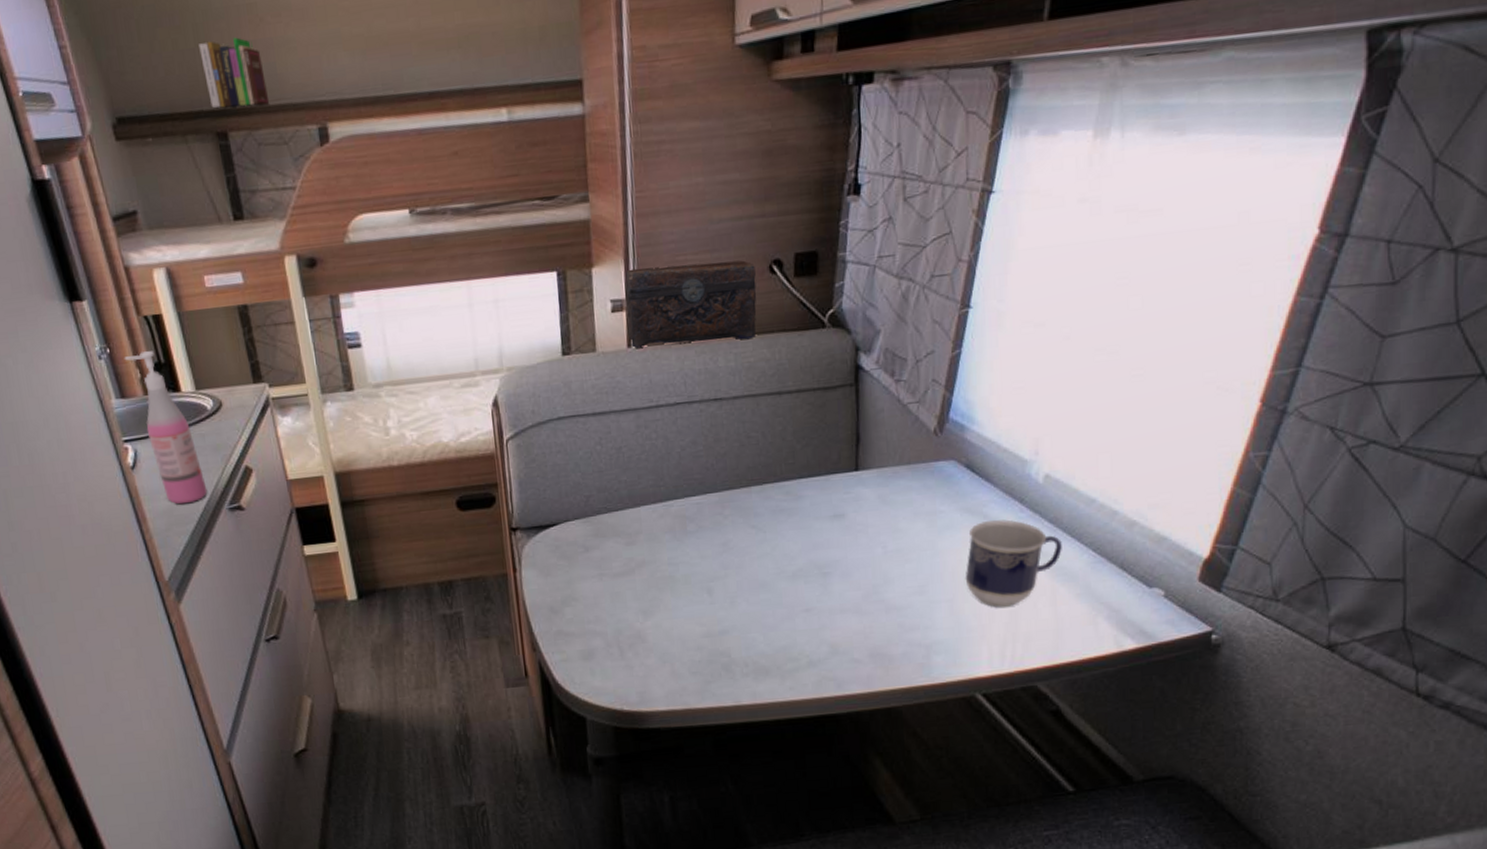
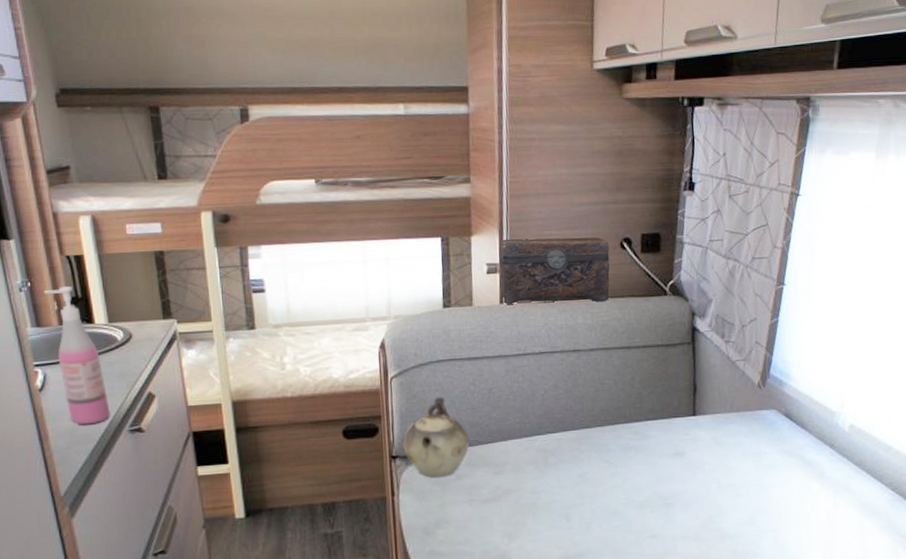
books: present [199,37,270,109] -> none [140,32,199,89]
teapot: none [522,459,598,551] -> present [402,396,470,478]
cup: present [965,519,1062,607] -> none [787,461,867,537]

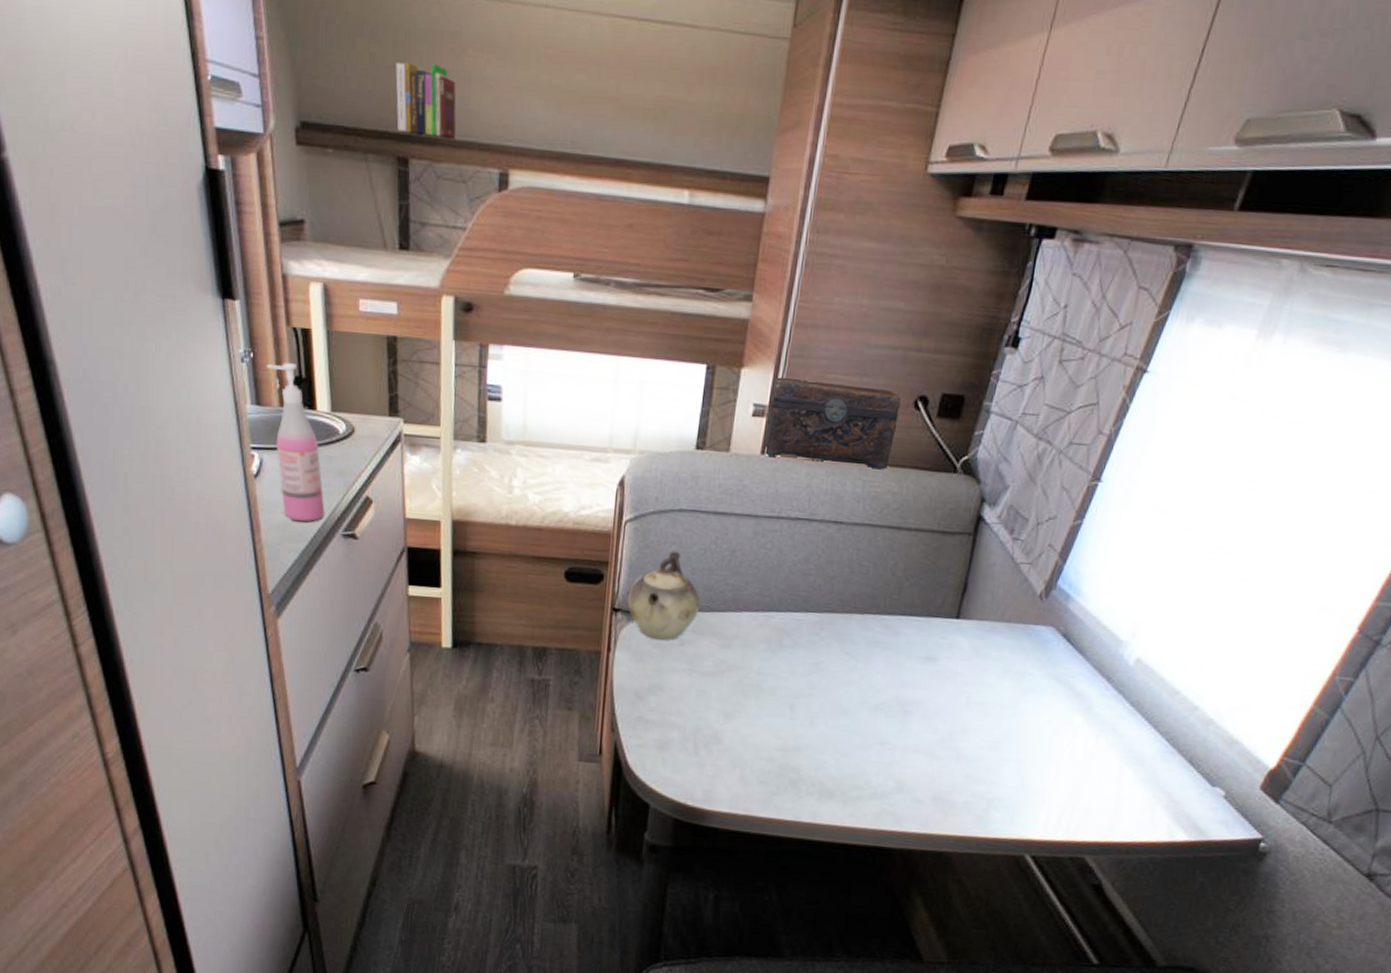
books: none [140,32,199,89] -> present [395,62,456,139]

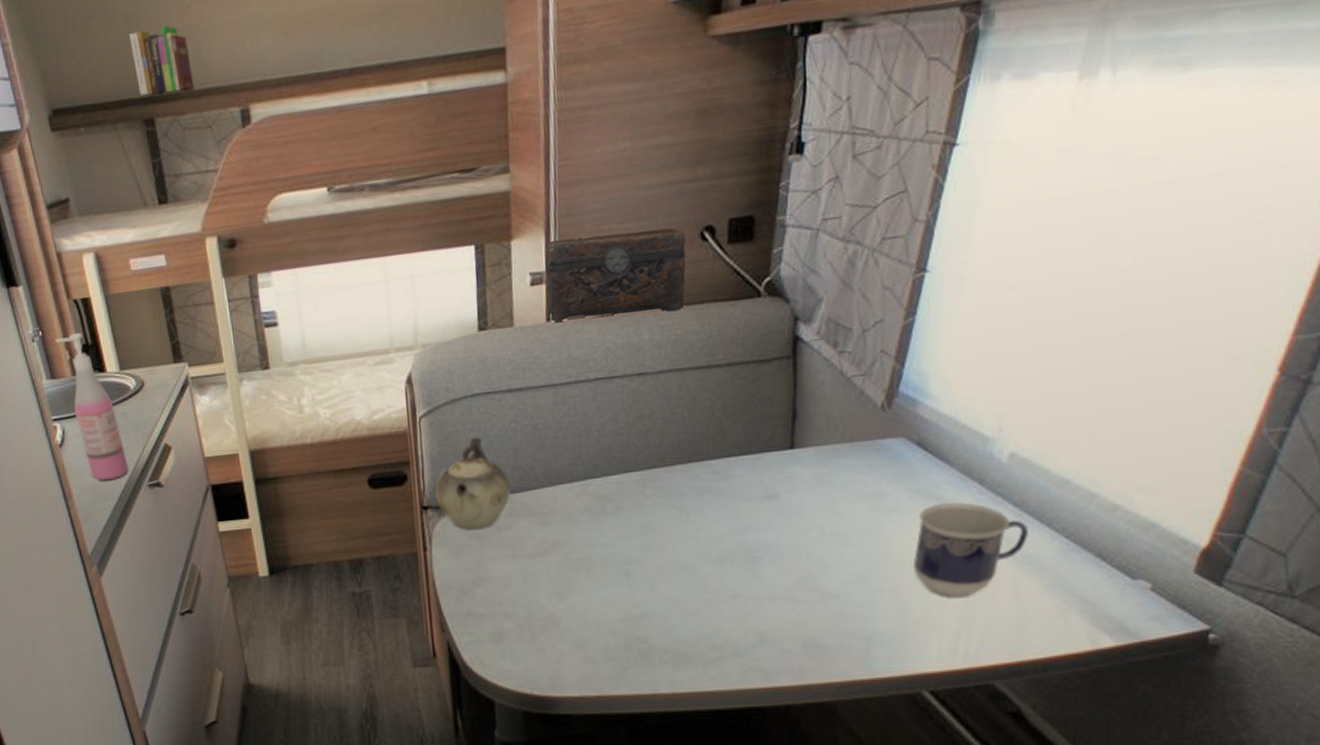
cup: none [1038,692,1139,778] -> present [913,502,1028,598]

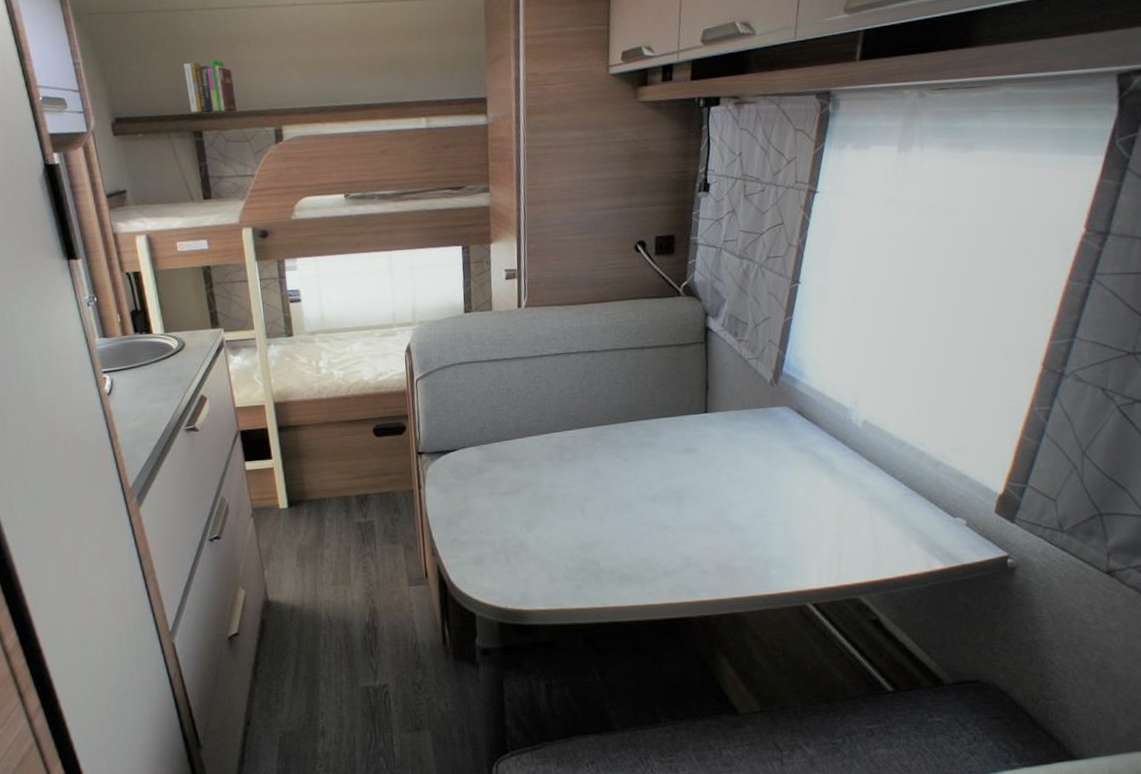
soap dispenser: present [54,333,129,481] -> none [108,300,169,425]
teapot: present [434,437,511,530] -> none [428,397,490,472]
decorative box: present [545,227,686,323] -> none [517,241,624,309]
cup: present [913,502,1028,598] -> none [797,457,879,530]

